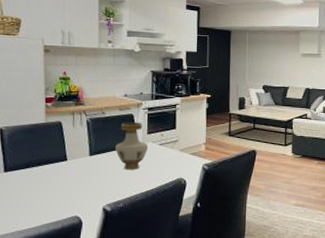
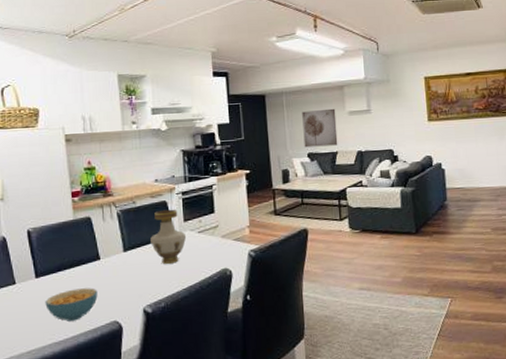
cereal bowl: none [11,185,62,213] -> present [45,288,98,321]
wall art: none [260,49,291,82] -> present [302,108,338,148]

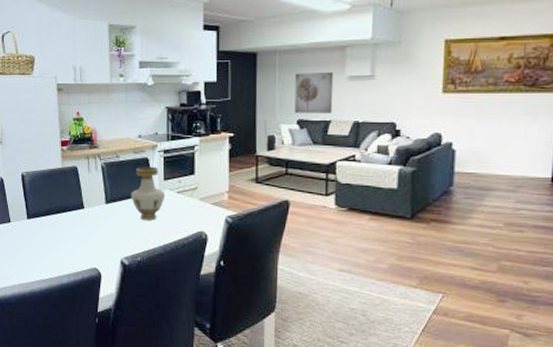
cereal bowl: present [45,288,98,321] -> none [35,233,81,263]

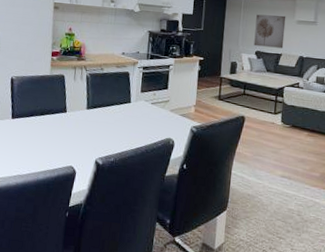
vase: present [131,166,166,220] -> none [110,79,141,126]

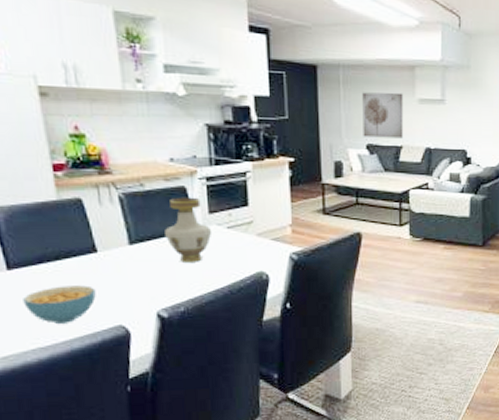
cereal bowl: none [16,133,60,160] -> present [23,285,96,324]
vase: none [110,79,141,126] -> present [165,197,212,262]

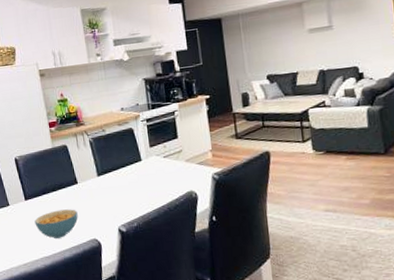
vase: present [165,197,212,262] -> none [120,135,153,187]
wall art: present [362,92,404,139] -> none [259,27,298,70]

